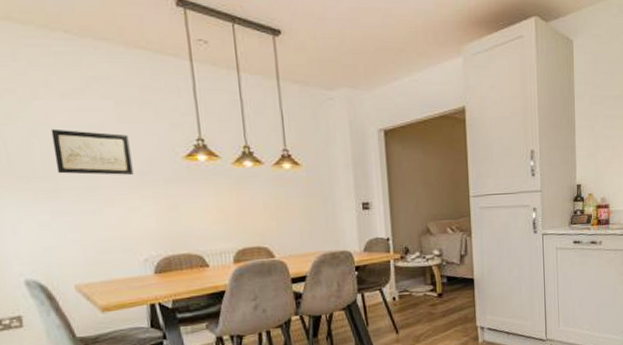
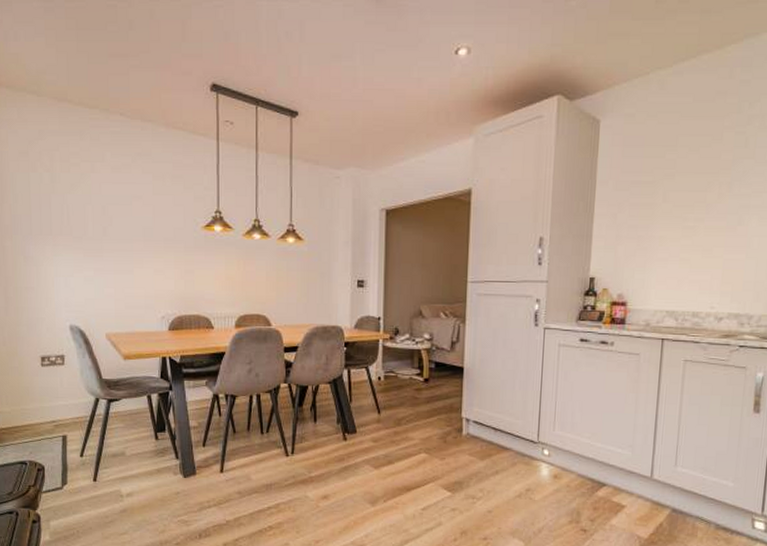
wall art: present [50,128,134,175] -> none [102,197,161,240]

